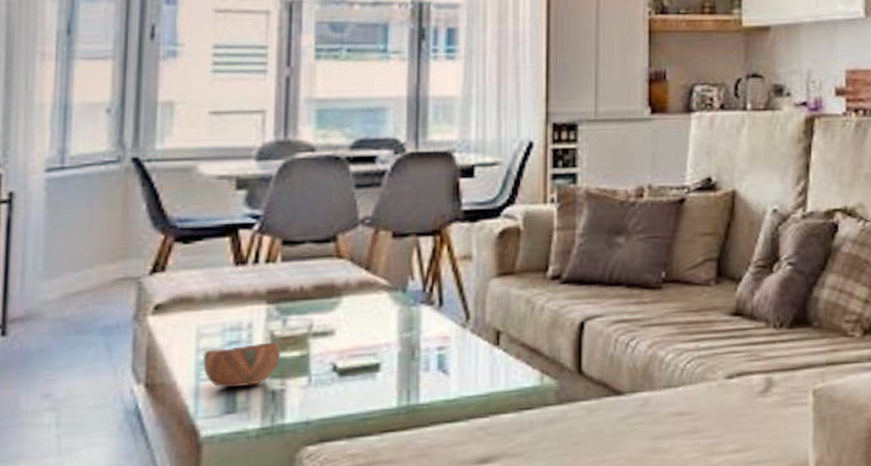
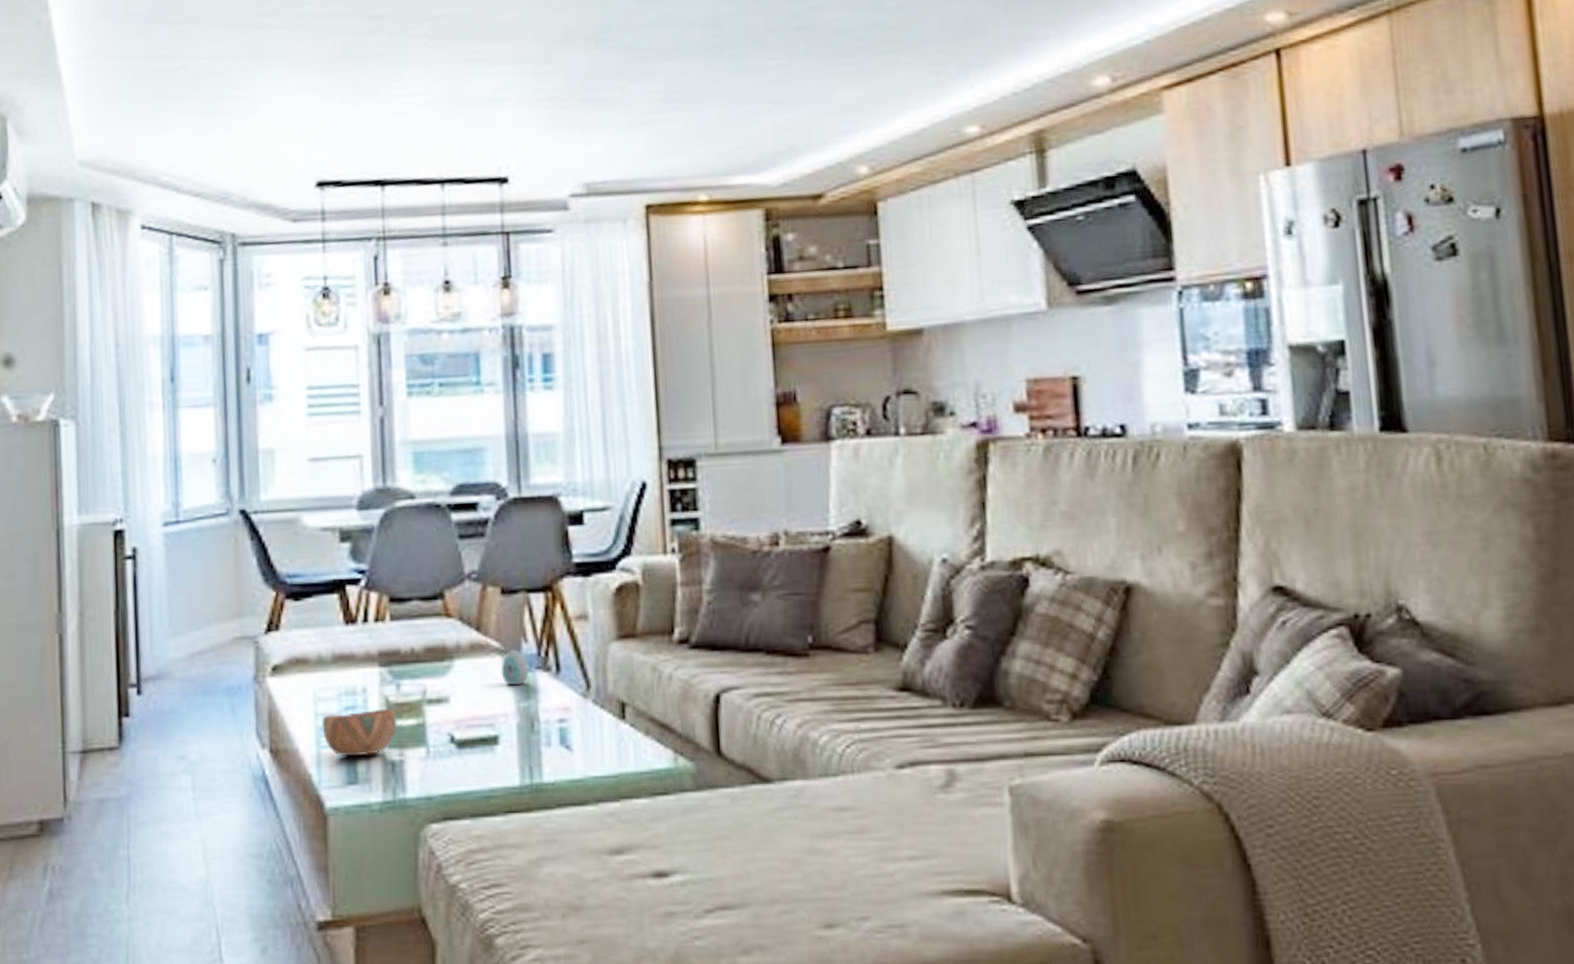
decorative egg: none [387,287,413,319] -> present [501,650,529,686]

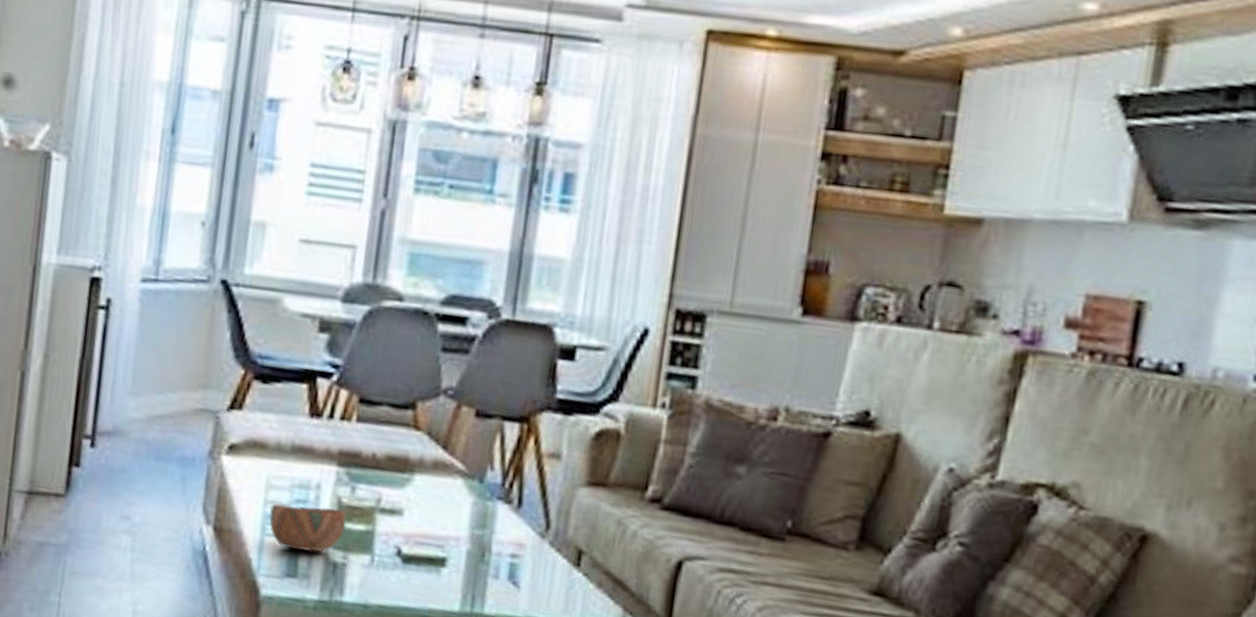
decorative egg: present [501,650,529,686] -> none [460,475,490,512]

